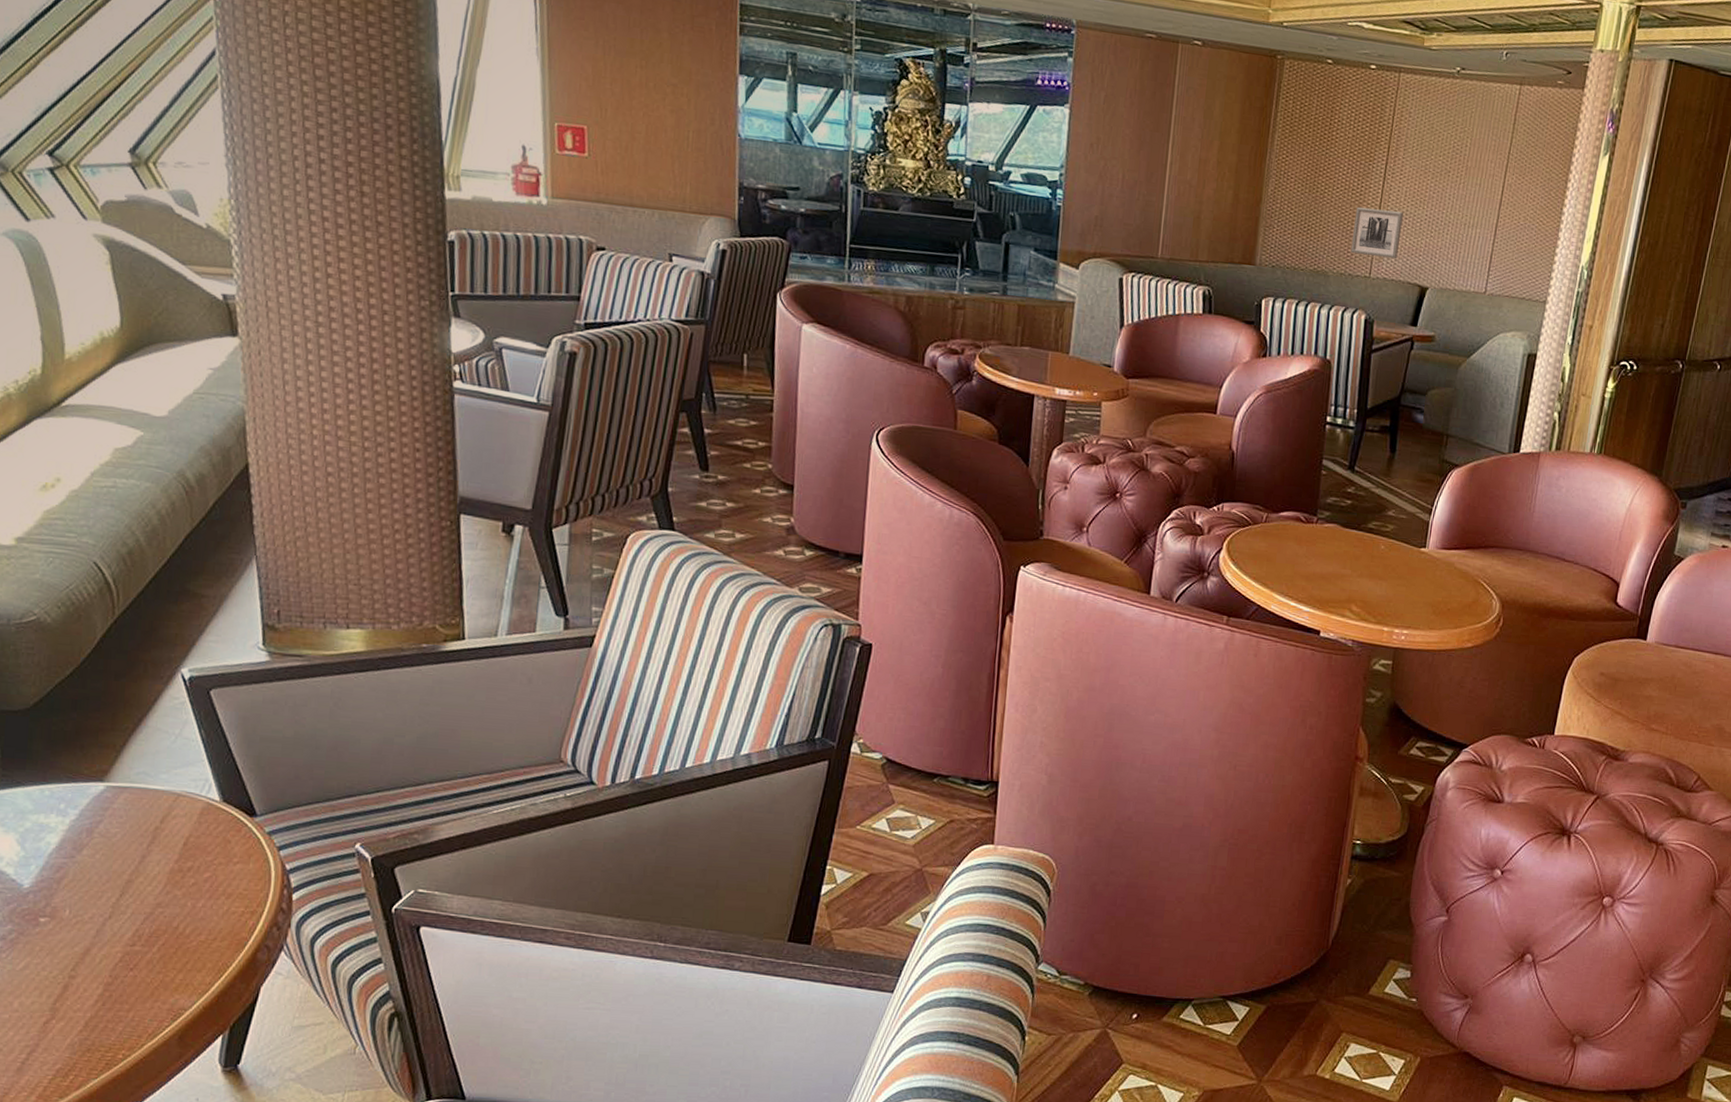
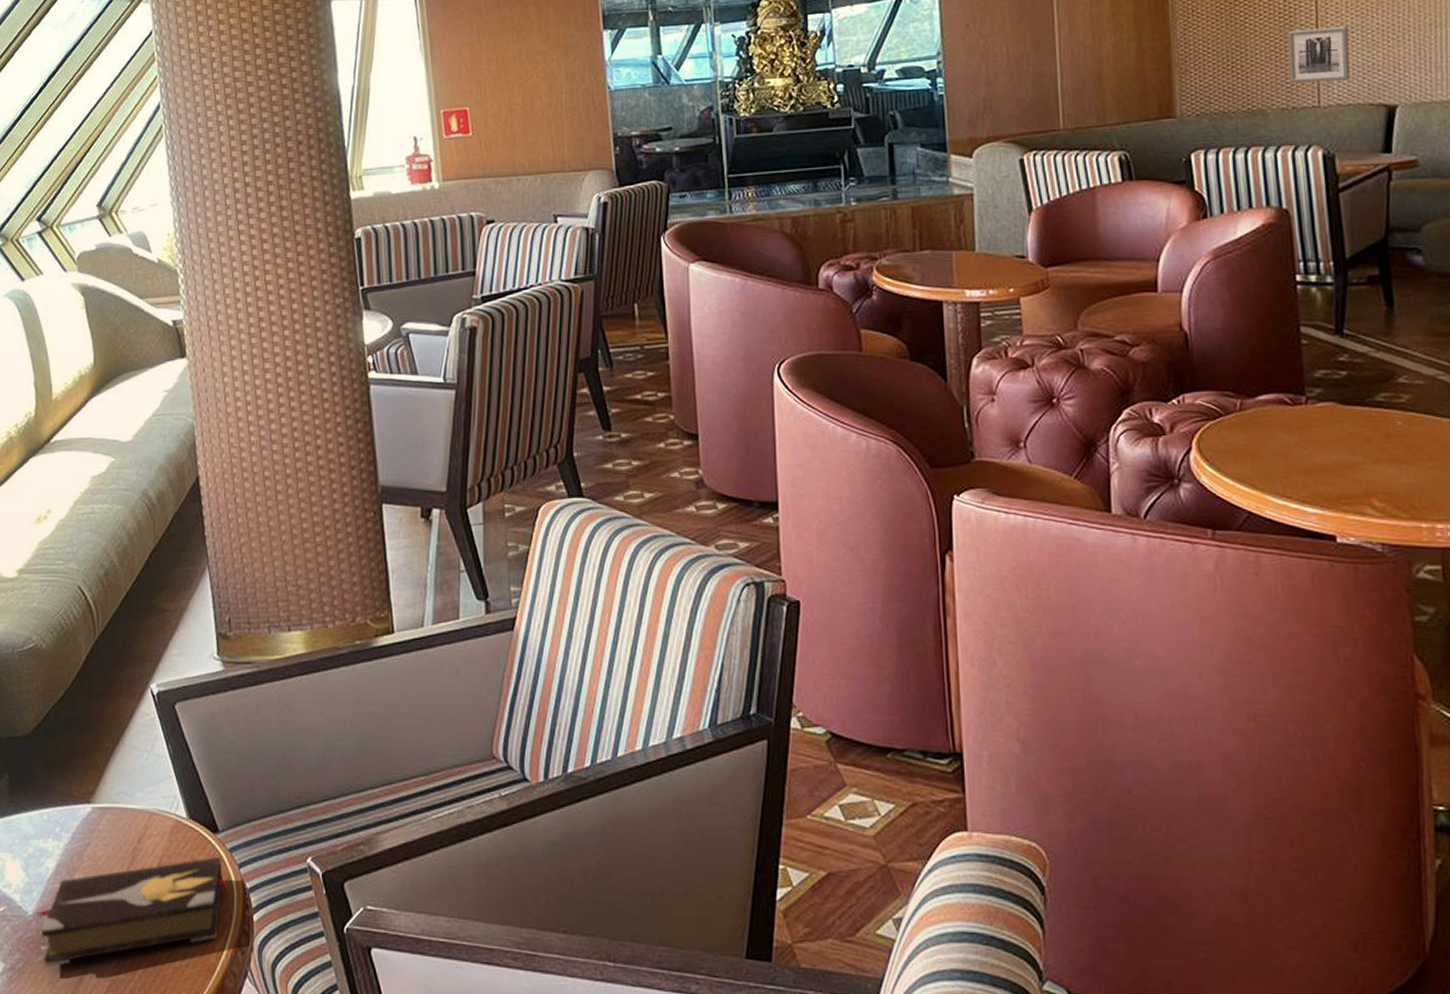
hardback book: none [31,838,265,939] -> present [34,856,228,968]

